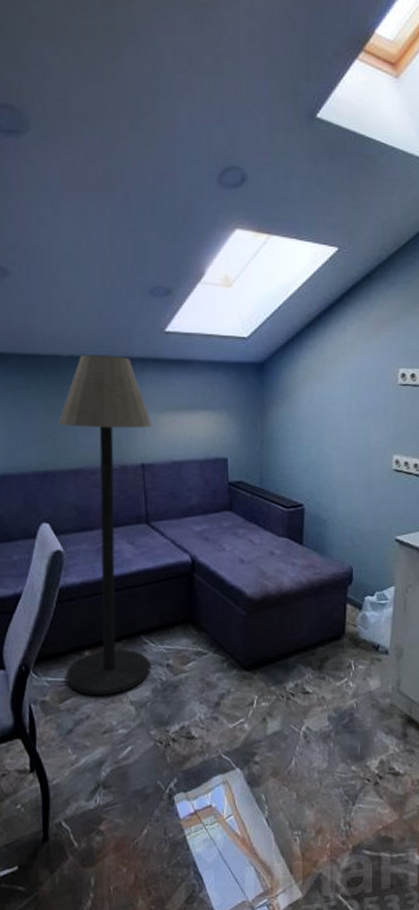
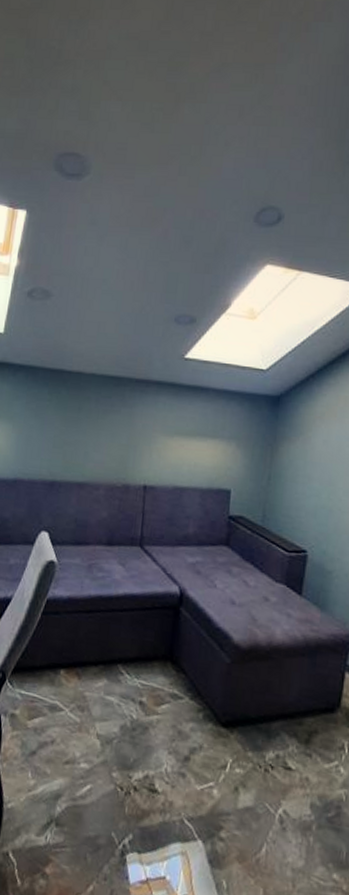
floor lamp: present [59,354,152,696] -> none [38,373,159,722]

